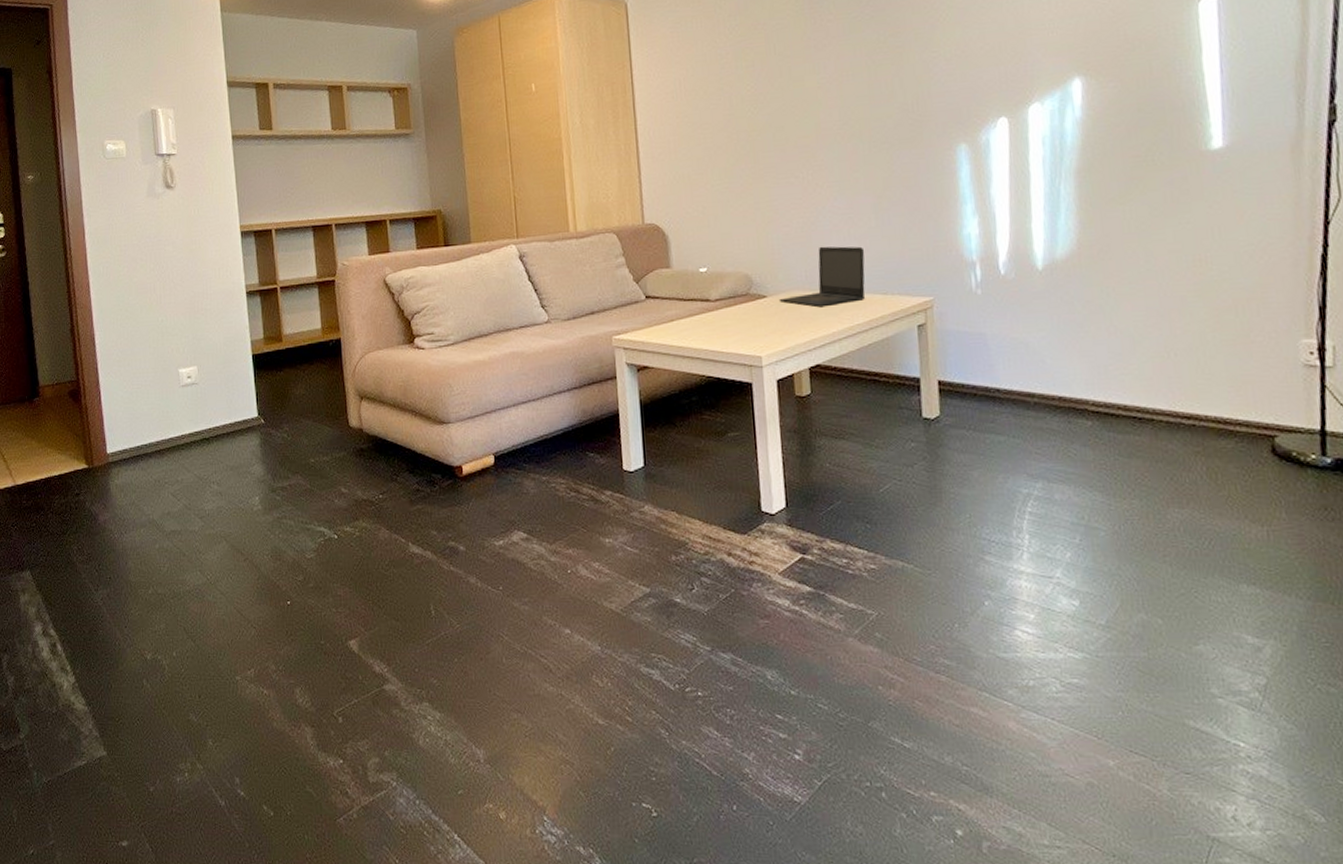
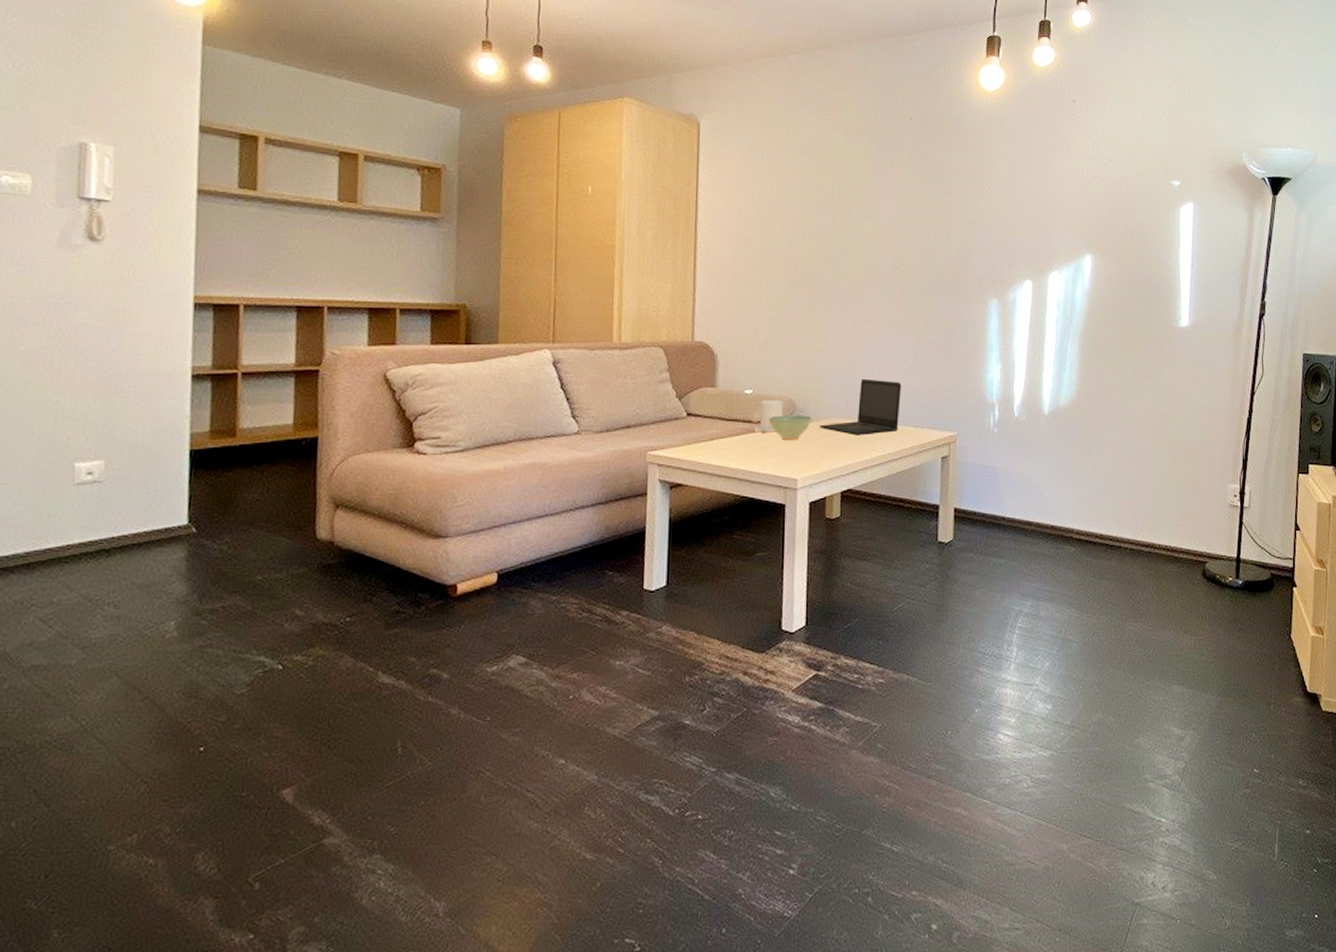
candle: none [711,275,741,312] -> present [753,399,784,434]
bowl: none [725,290,771,317] -> present [768,415,812,440]

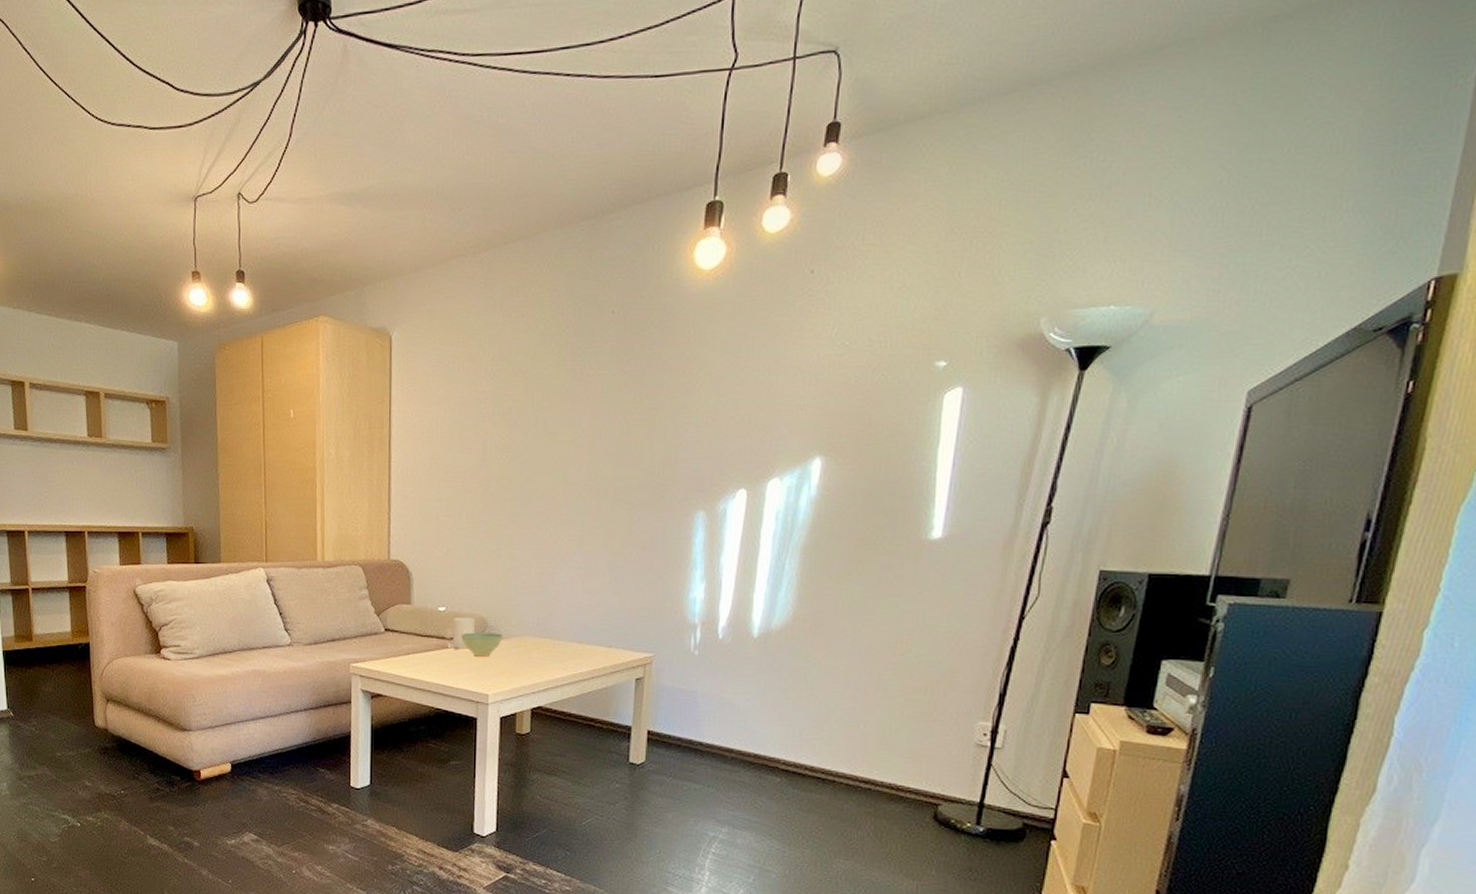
laptop: present [819,378,902,436] -> none [510,597,596,654]

